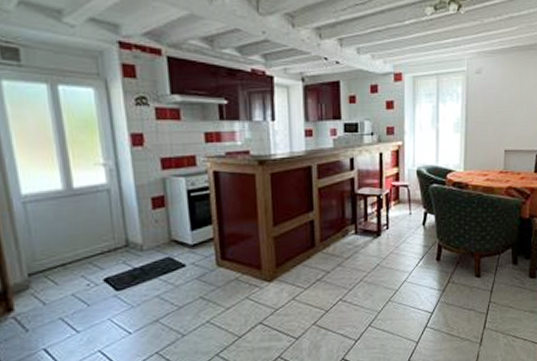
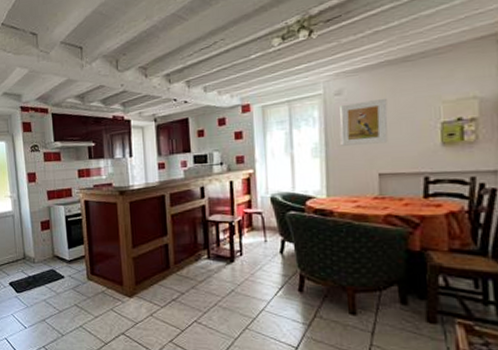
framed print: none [478,81,515,123] -> present [340,98,388,146]

